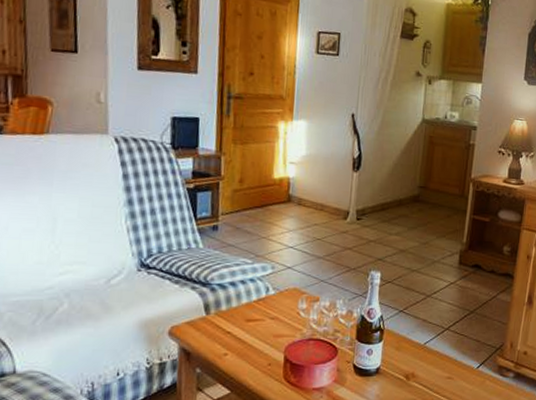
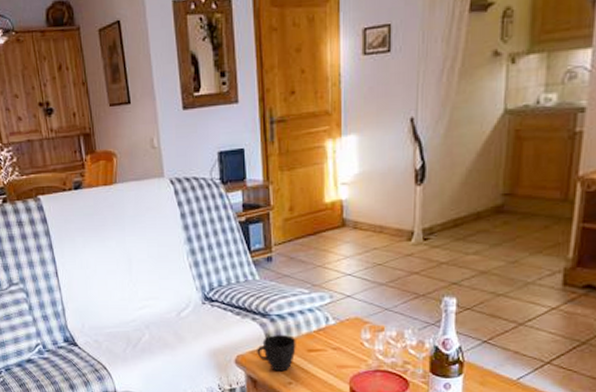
cup: none [193,303,236,343] -> present [257,334,296,372]

